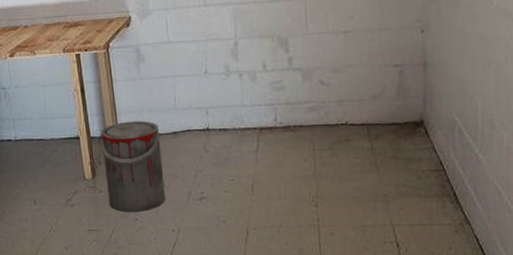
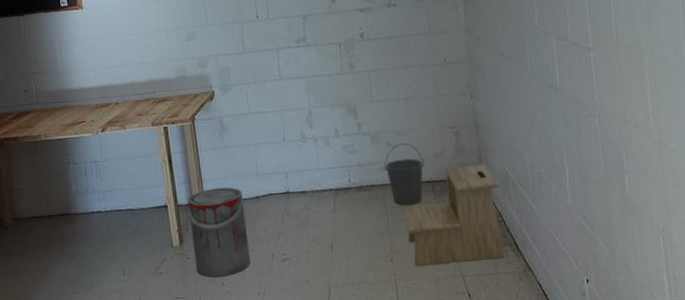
bucket: none [315,81,360,149] -> present [384,143,424,206]
step stool: none [332,108,444,212] -> present [402,164,505,266]

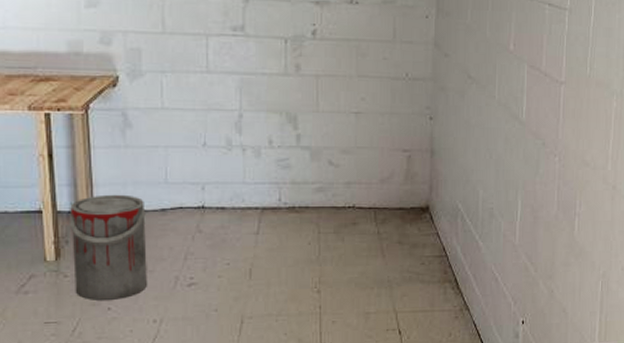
bucket: present [384,143,424,206] -> none [323,163,369,232]
step stool: present [402,164,505,266] -> none [337,194,448,299]

